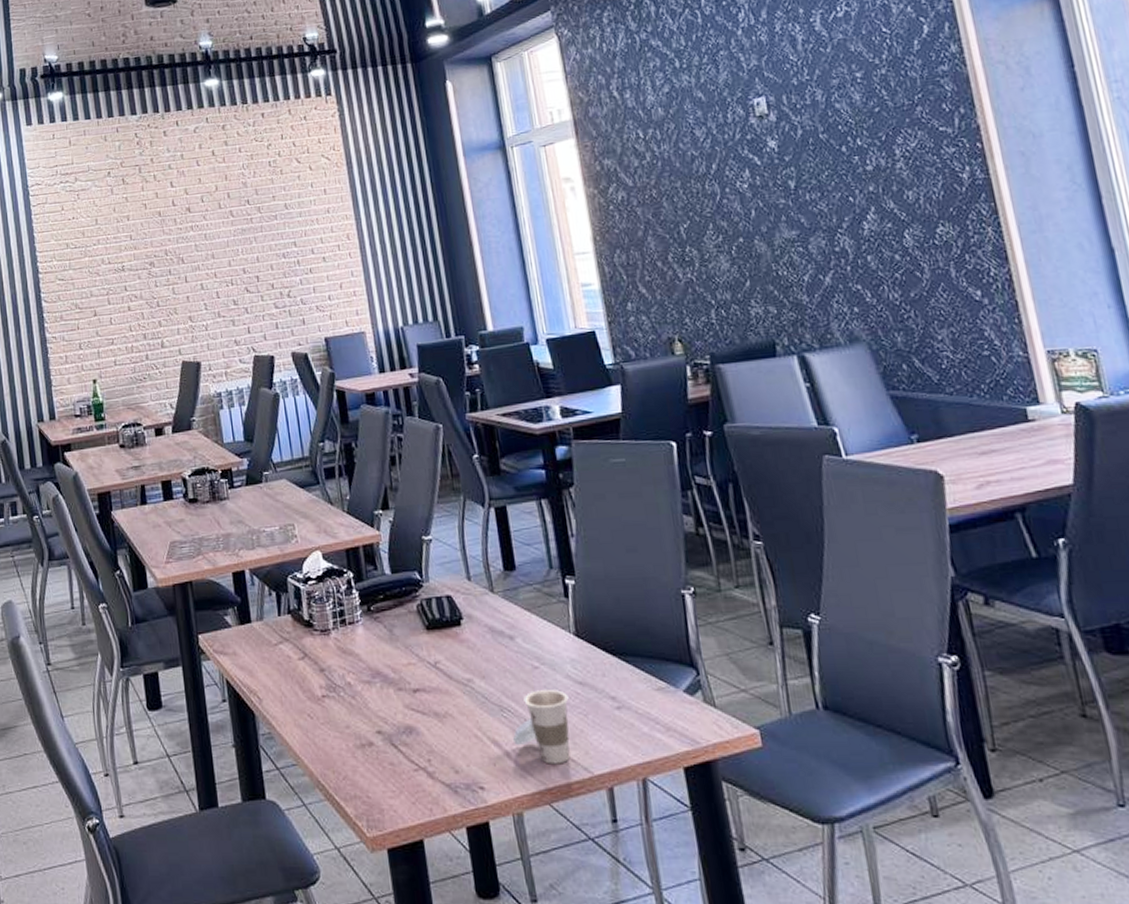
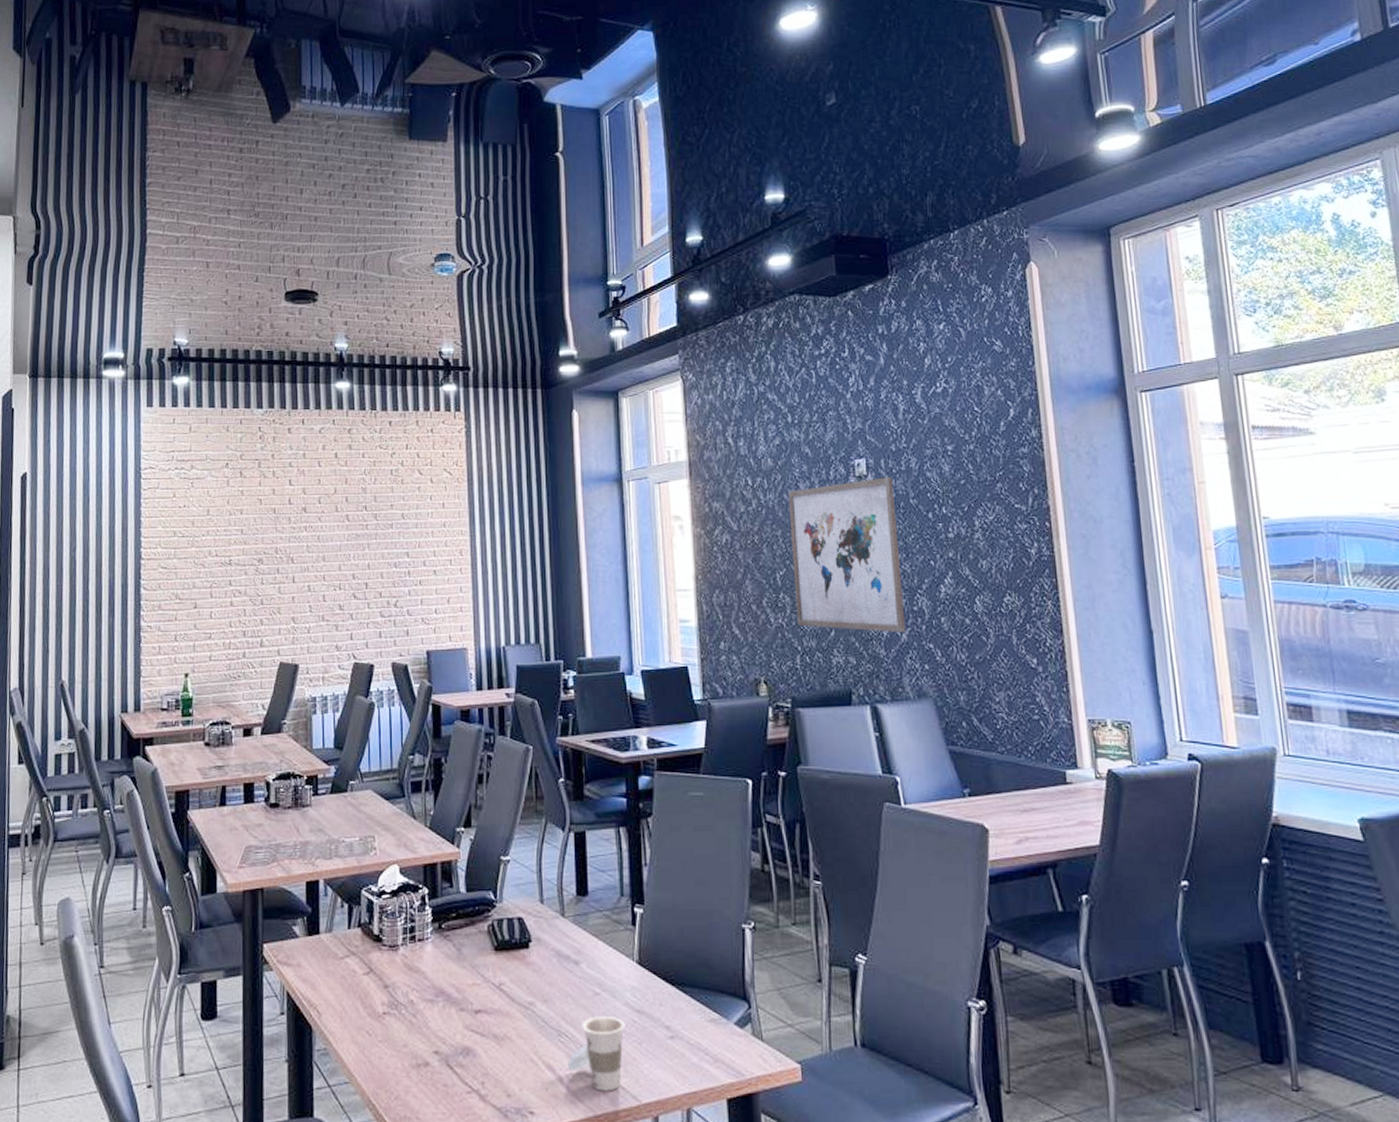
wall art: none [684,112,829,279] -> present [788,477,906,632]

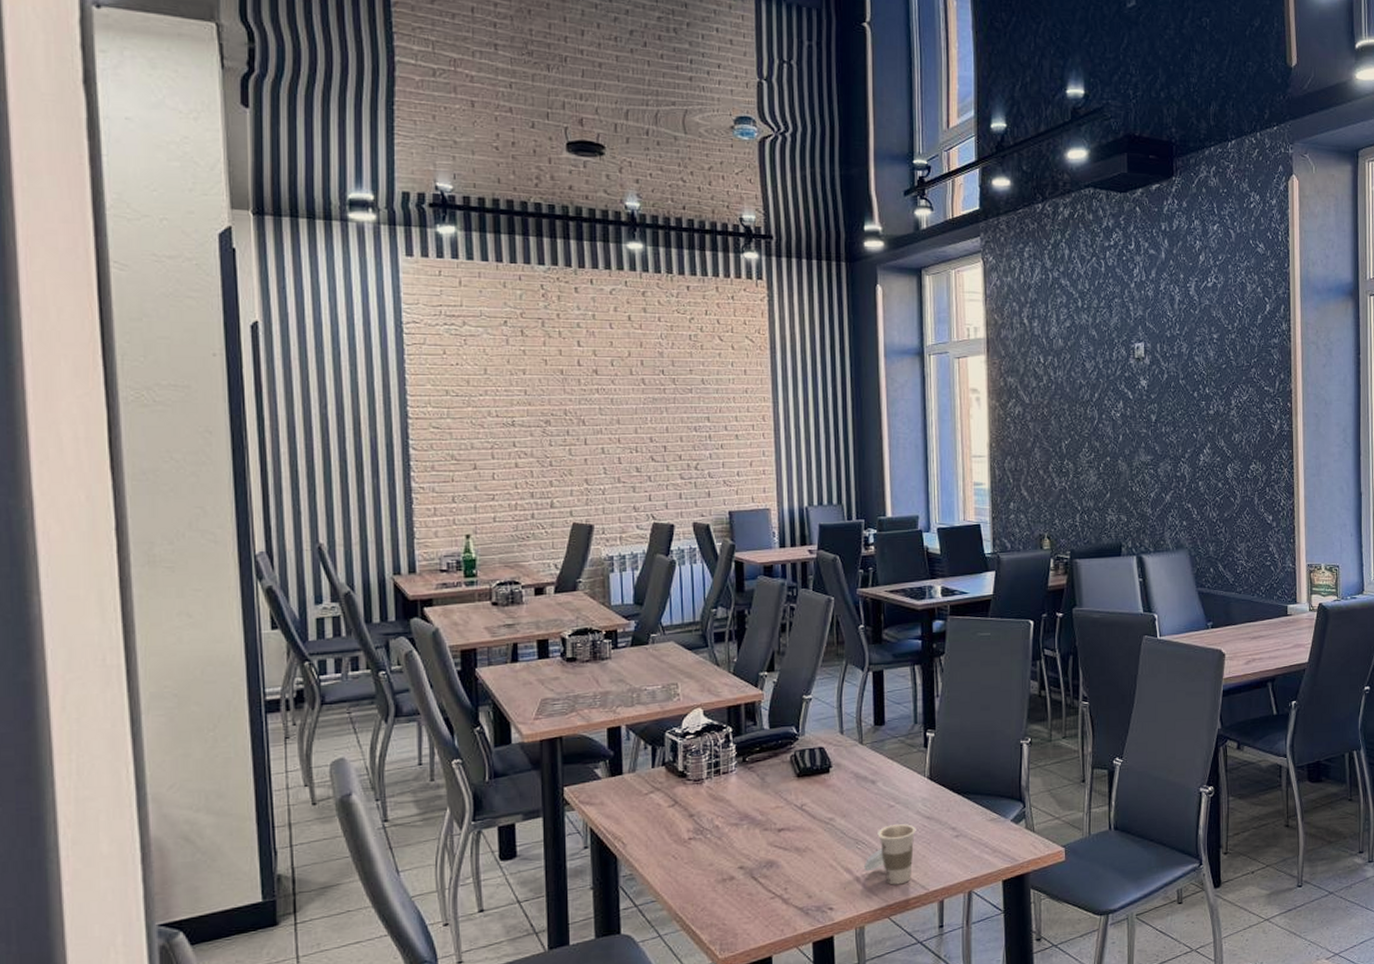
wall art: present [788,477,906,632] -> none [1075,359,1170,494]

